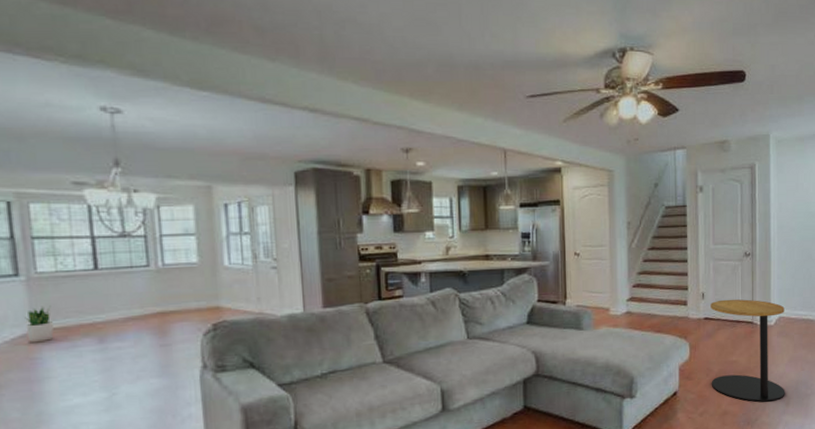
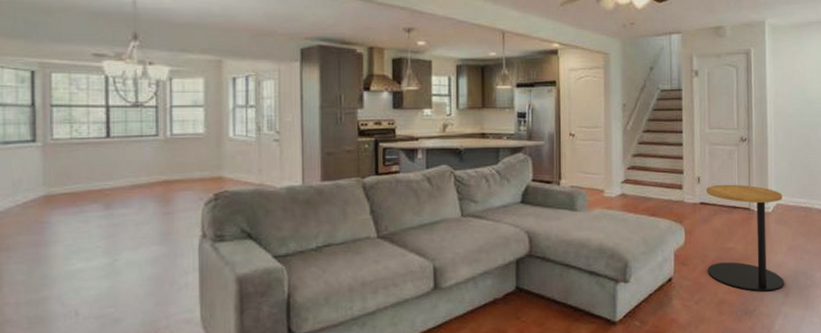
planter: present [25,306,54,343] -> none [38,171,63,207]

